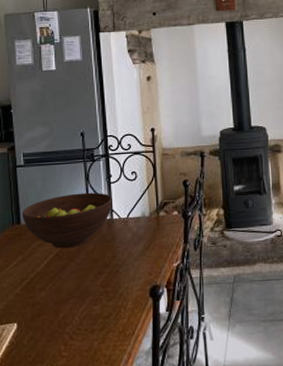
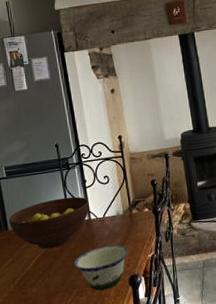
bowl: none [89,249,153,300] -> present [73,244,129,291]

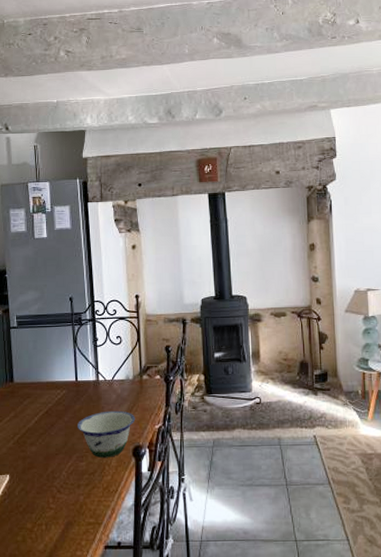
fruit bowl: present [8,196,89,249] -> none [14,354,98,407]

